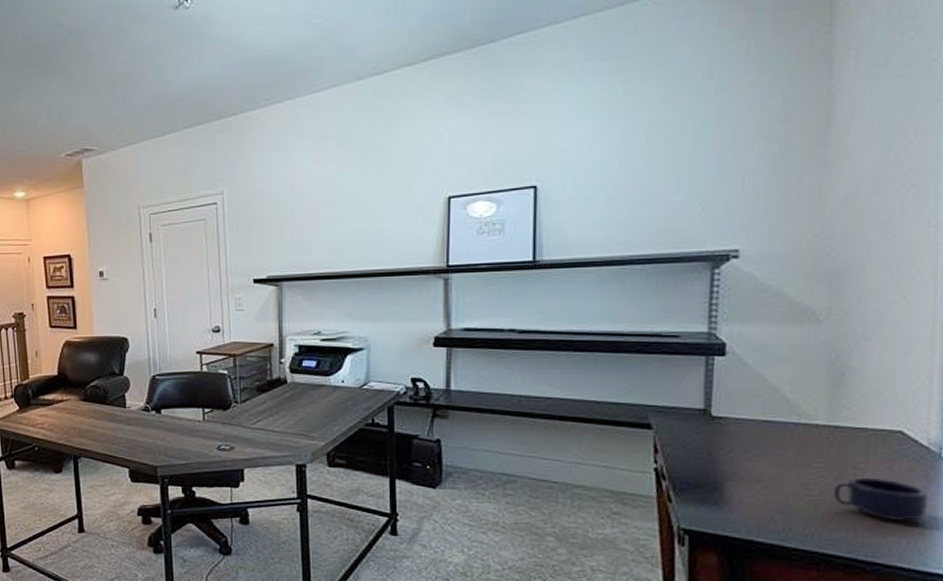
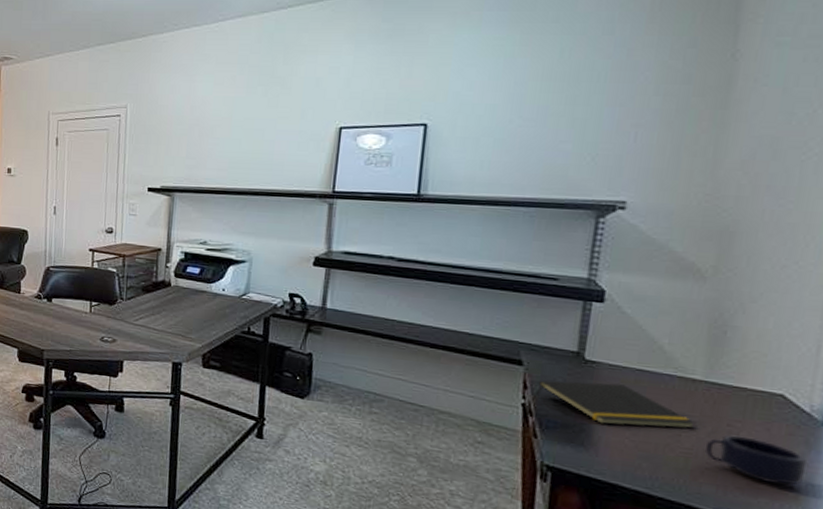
notepad: none [667,438,823,480] -> present [536,380,696,429]

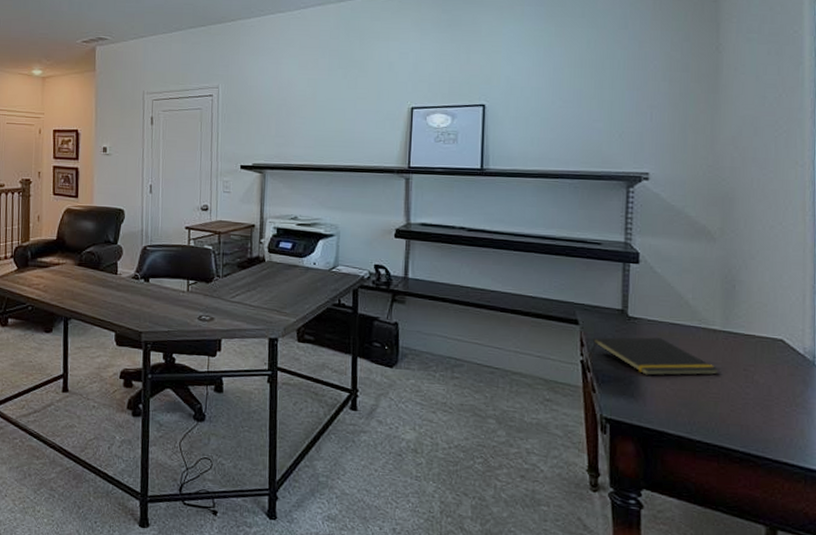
mug: present [704,435,808,485] -> none [728,378,807,421]

